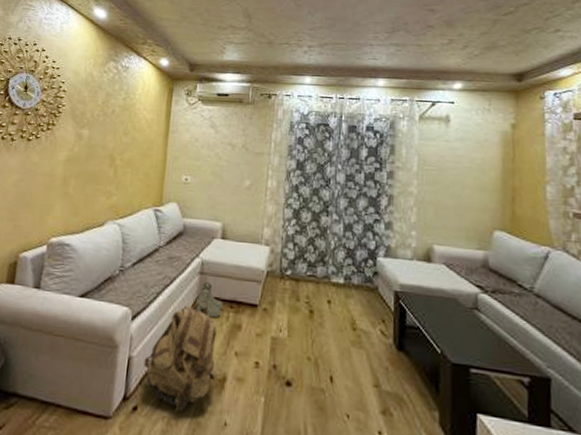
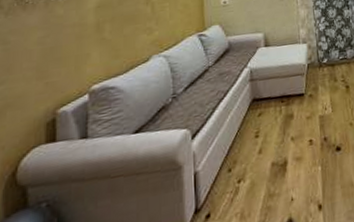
backpack: present [143,299,217,412] -> none [210,101,277,206]
boots: present [195,282,223,318] -> none [250,86,275,116]

